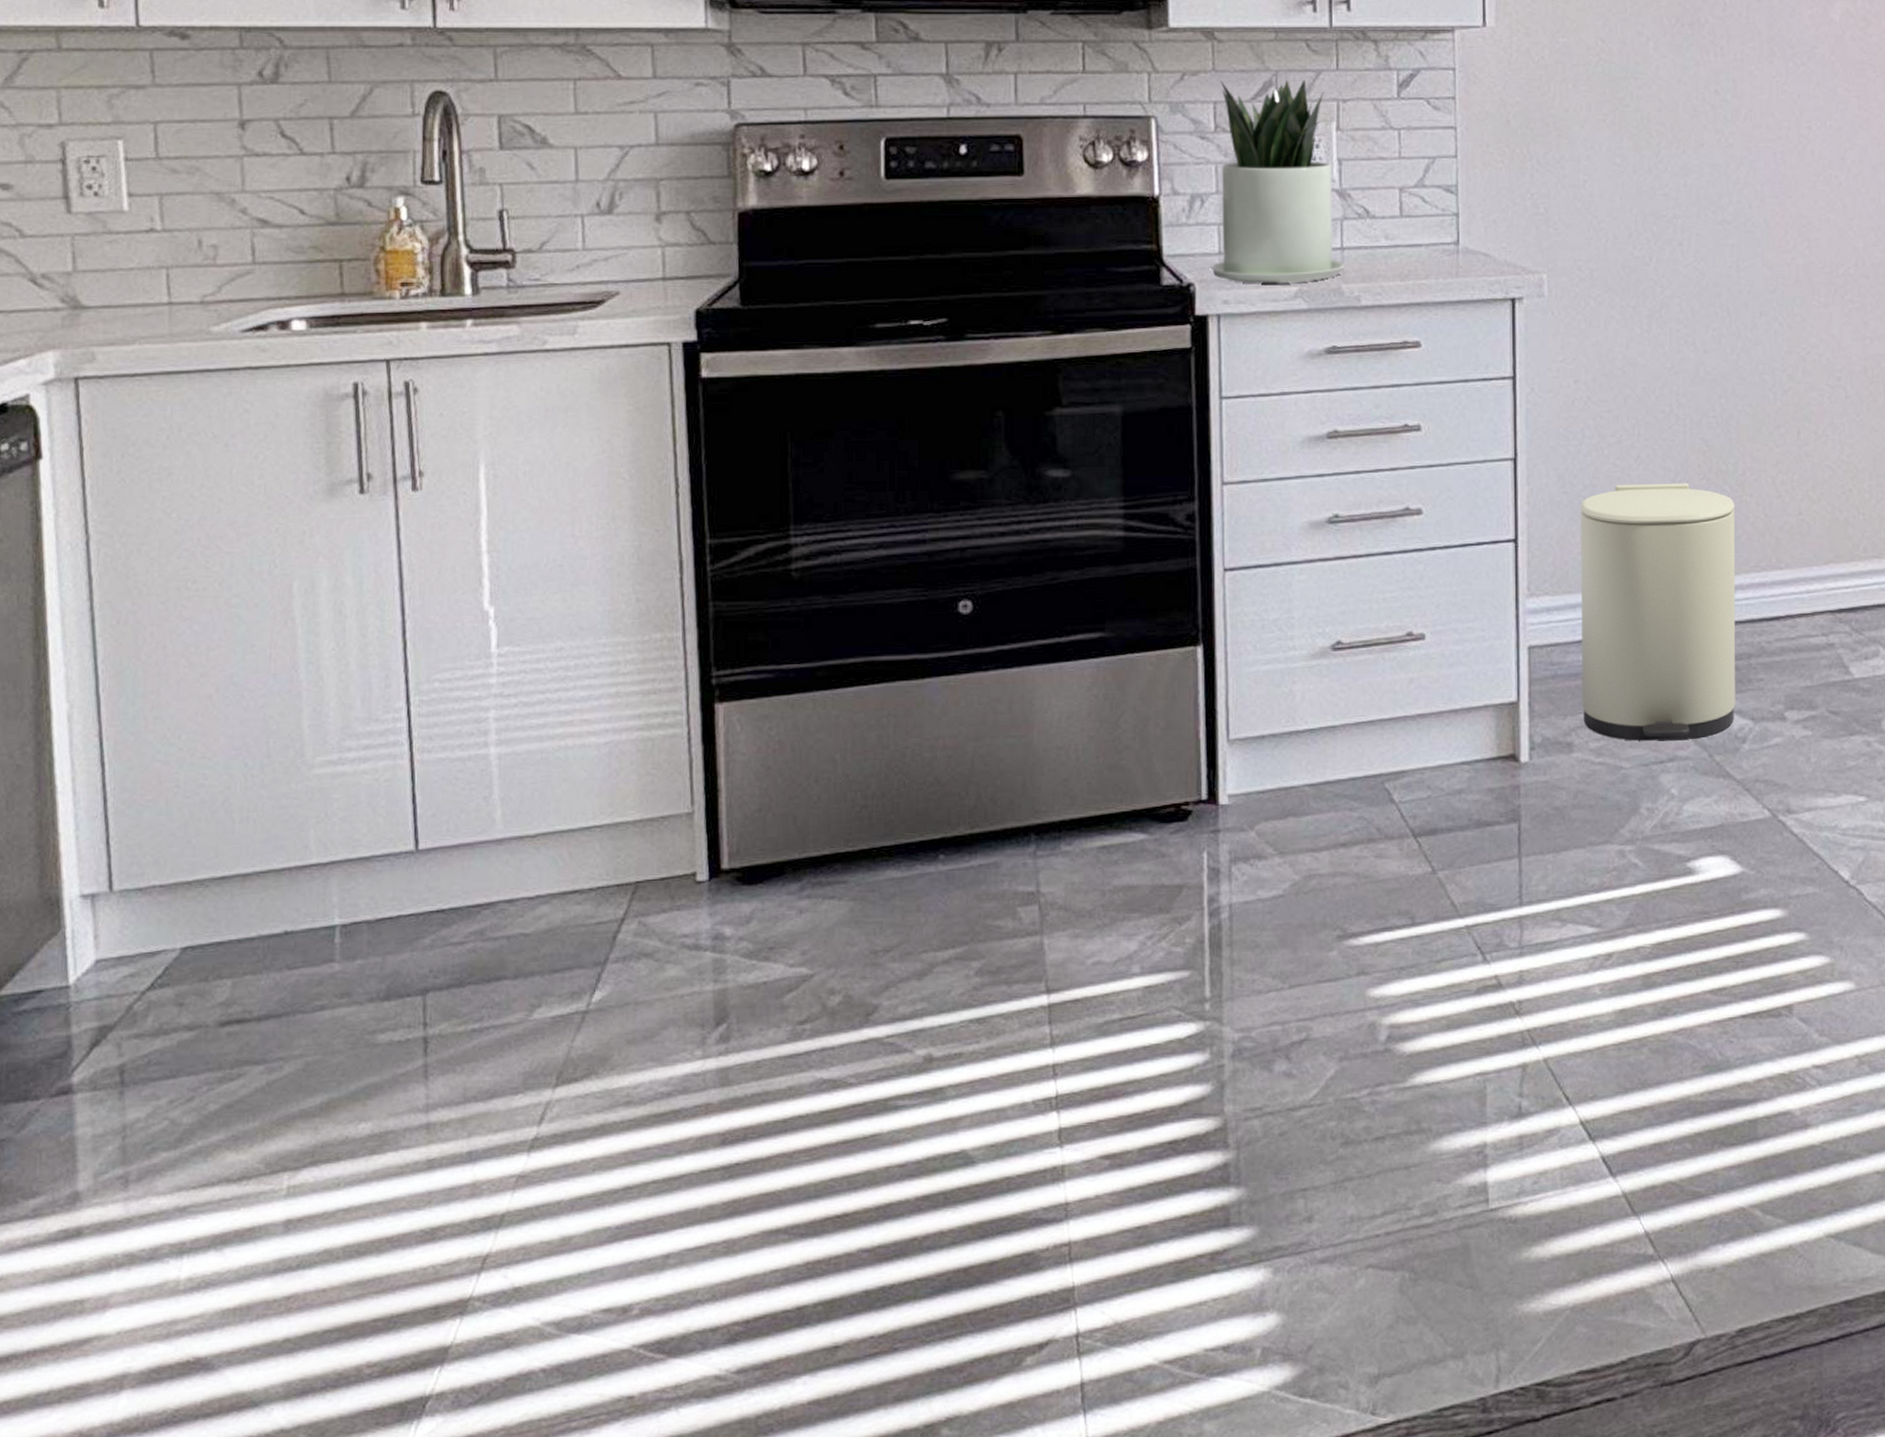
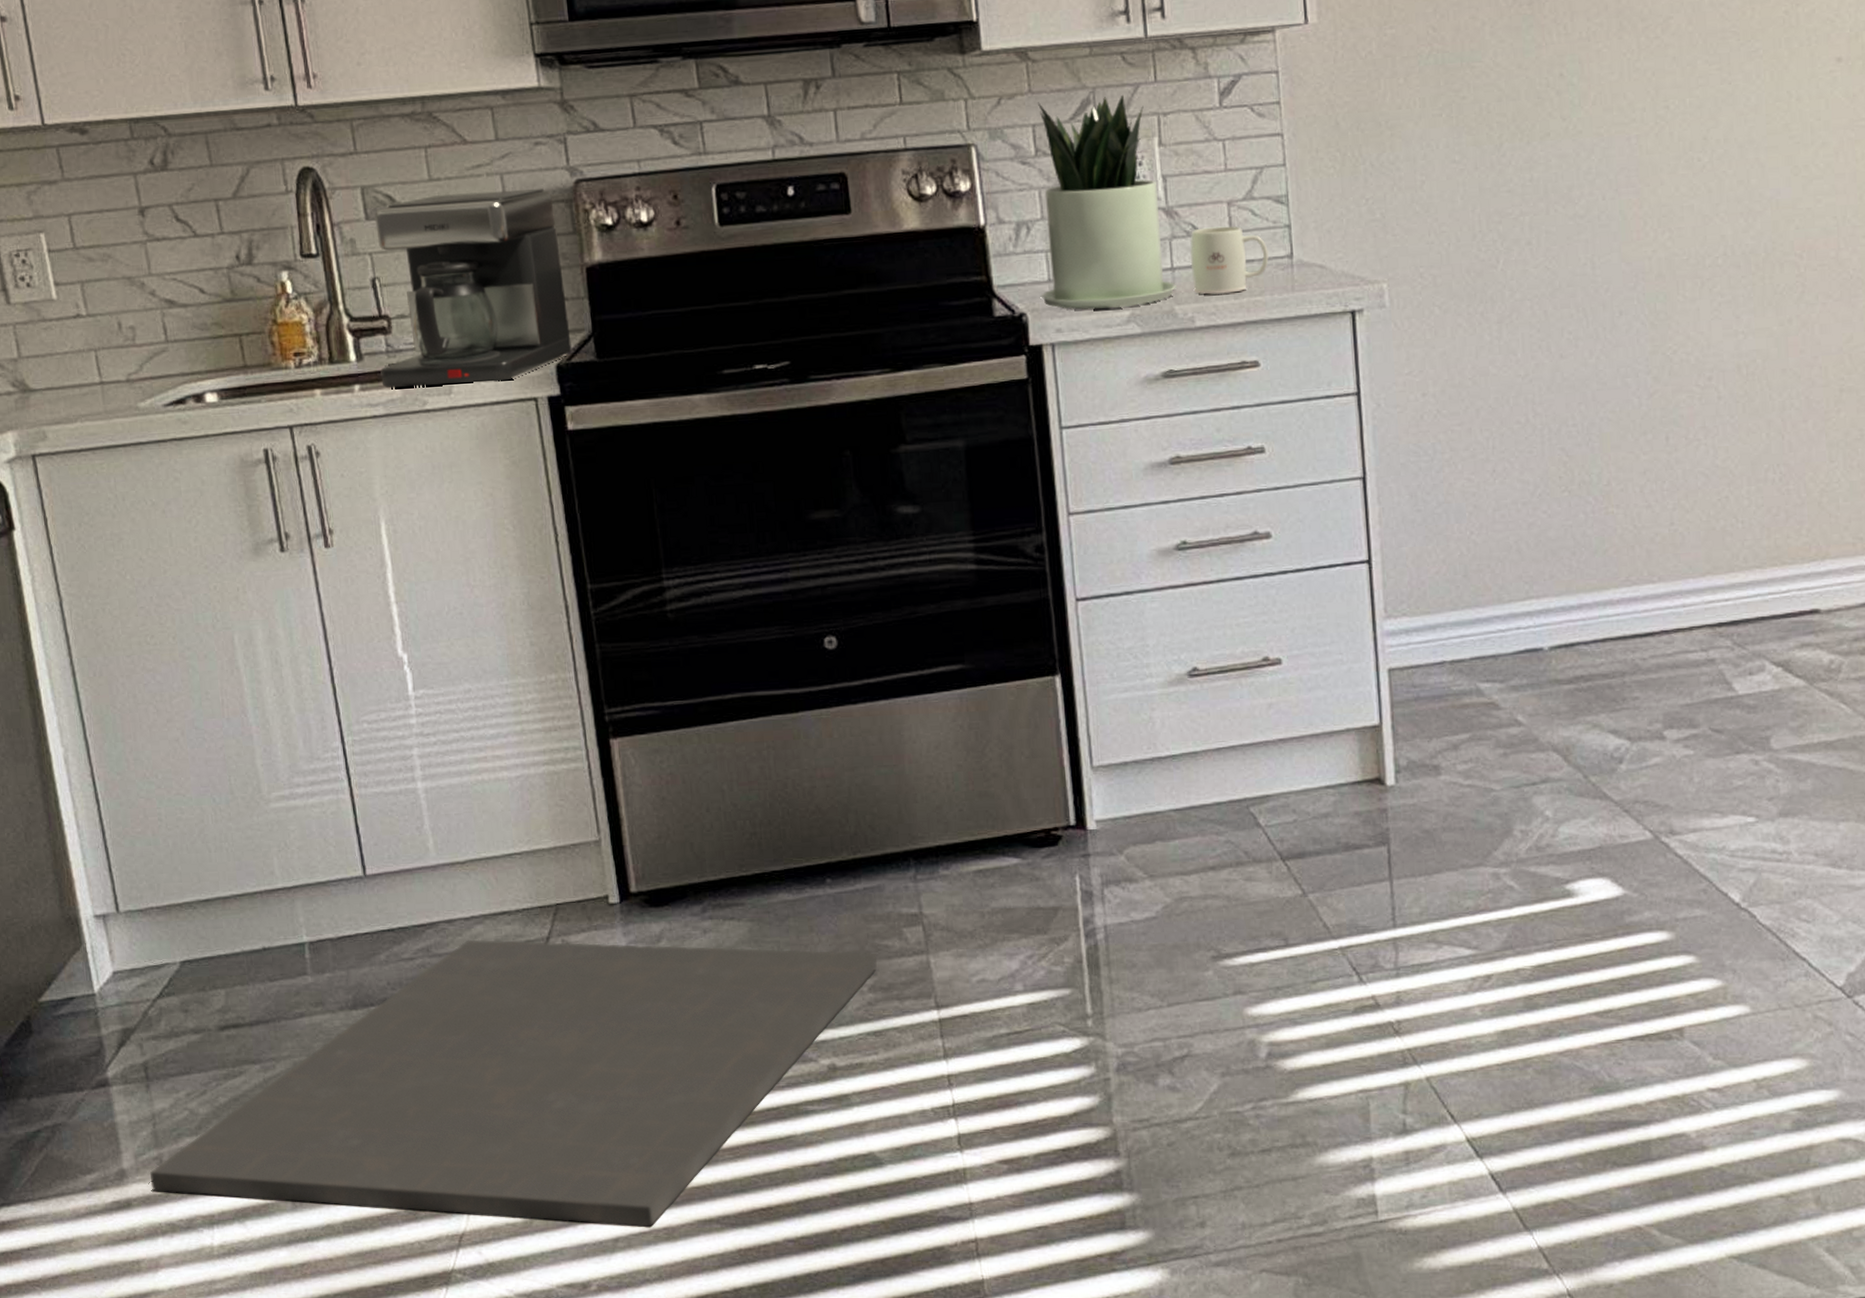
doormat: none [110,921,986,1240] -> present [149,939,877,1227]
coffee maker: none [498,129,714,325] -> present [375,188,572,388]
mug: none [1361,211,1436,275] -> present [1190,226,1269,295]
pedal bin: present [1580,482,1736,741] -> none [1435,495,1610,763]

